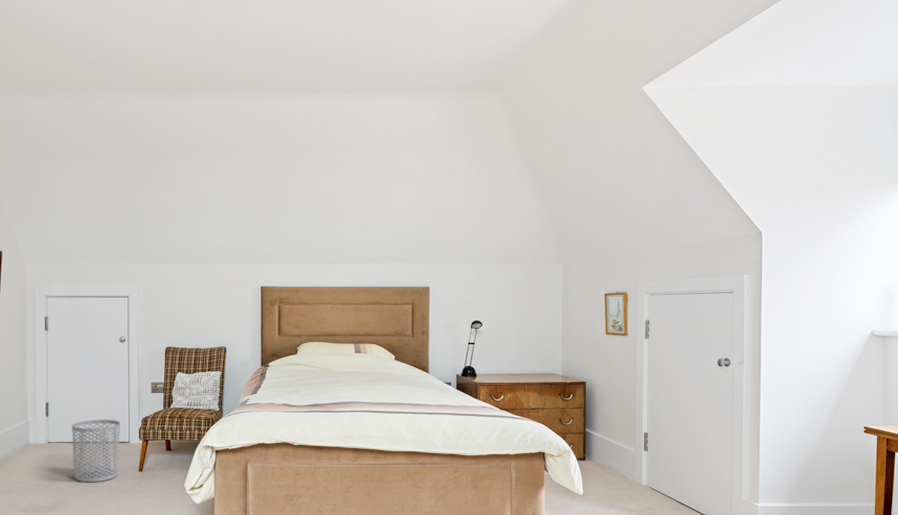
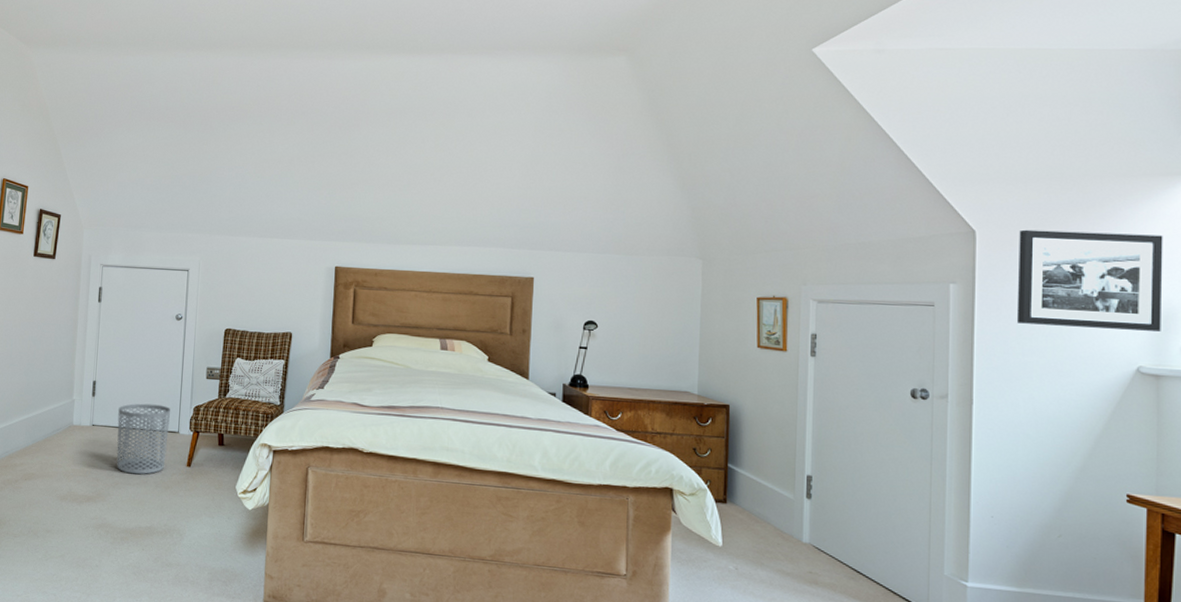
picture frame: none [790,229,889,303] -> present [1016,229,1163,332]

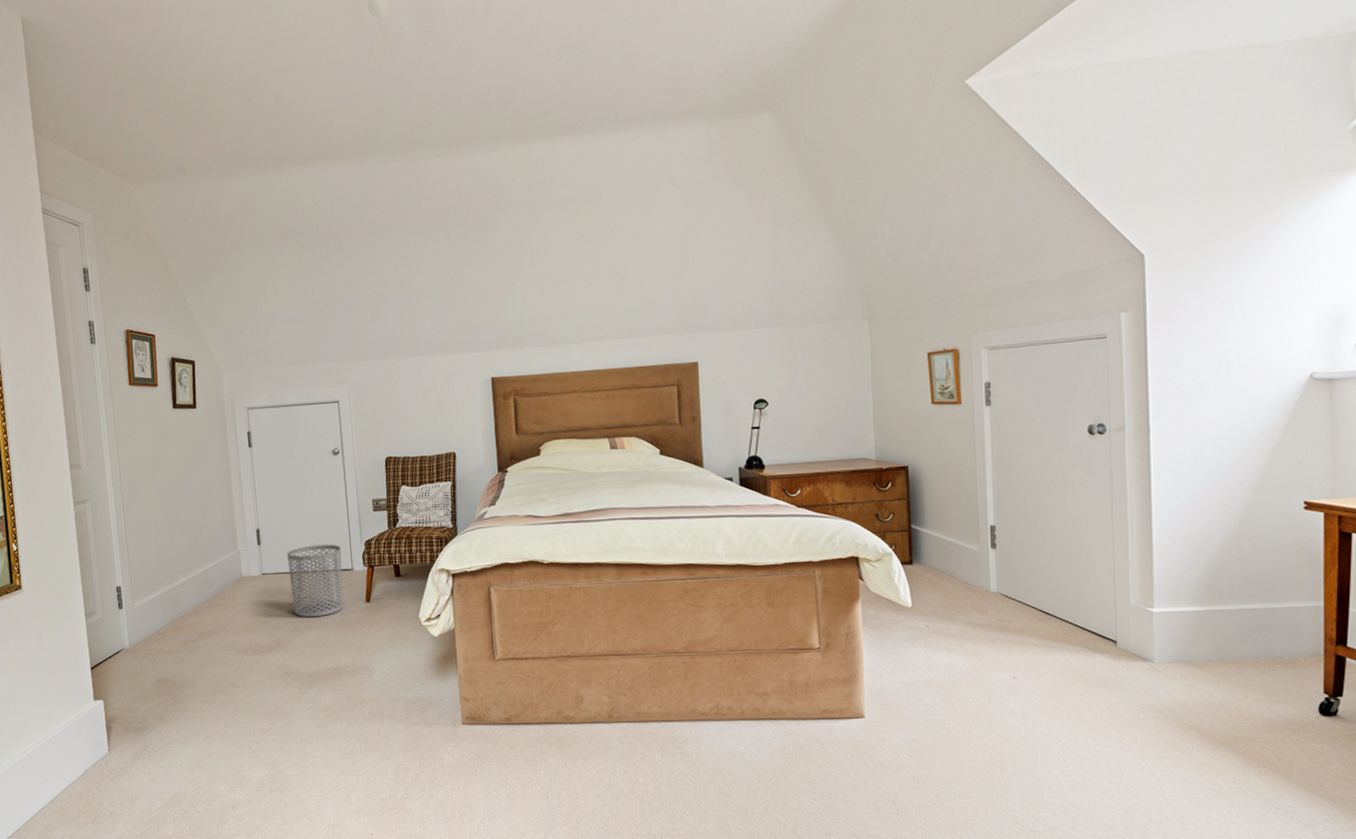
picture frame: present [1016,229,1163,332] -> none [1188,235,1333,344]

